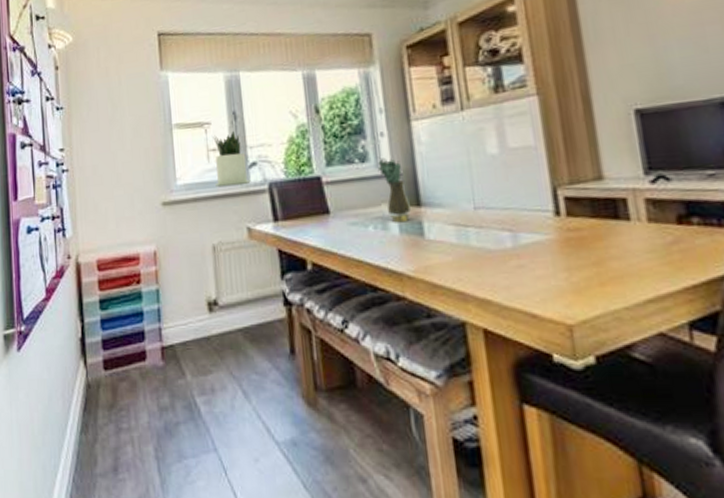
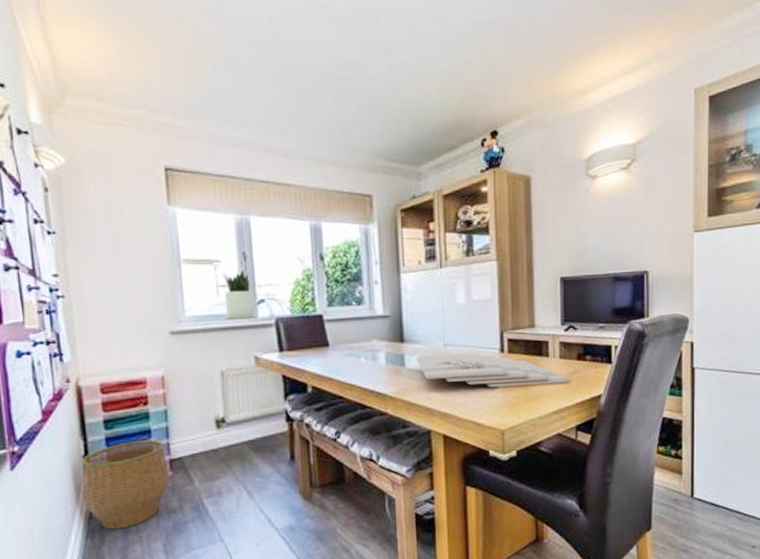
basket: none [77,319,162,425] -> present [81,437,170,530]
vase: present [377,156,411,223] -> none [371,301,395,355]
placemat: none [438,218,668,265] -> present [416,353,569,388]

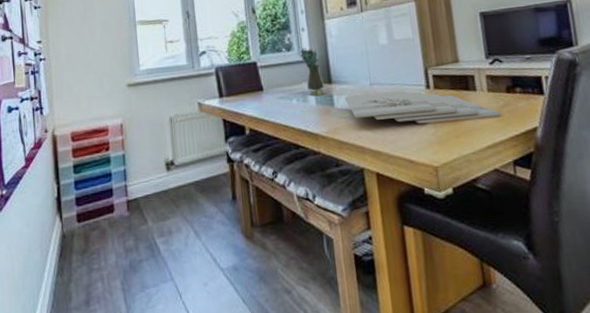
basket: present [81,437,170,530] -> none [53,179,127,268]
planter: present [222,270,259,320] -> none [170,27,201,72]
vase: none [371,301,395,355] -> present [300,46,324,97]

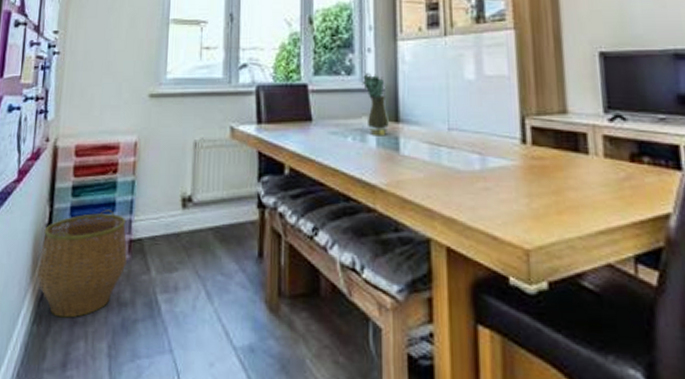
basket: none [53,179,127,268] -> present [36,209,127,318]
placemat: present [344,91,501,124] -> none [413,141,620,192]

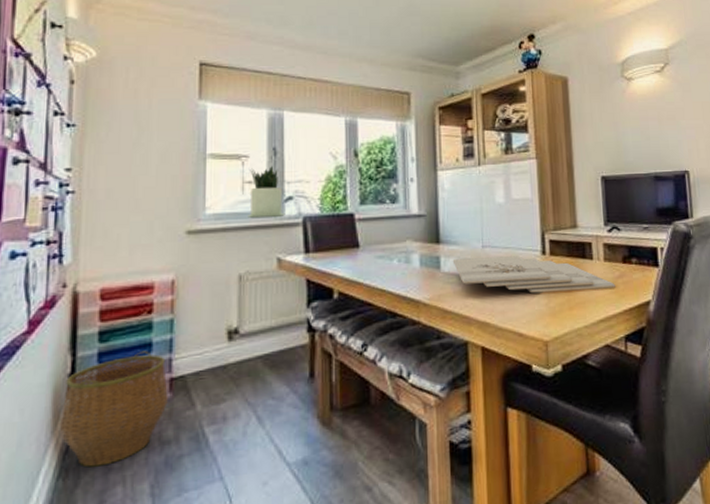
planter: none [204,32,240,85] -> present [248,166,285,219]
vase: present [362,71,389,136] -> none [405,199,431,257]
placemat: none [413,141,620,192] -> present [452,256,615,294]

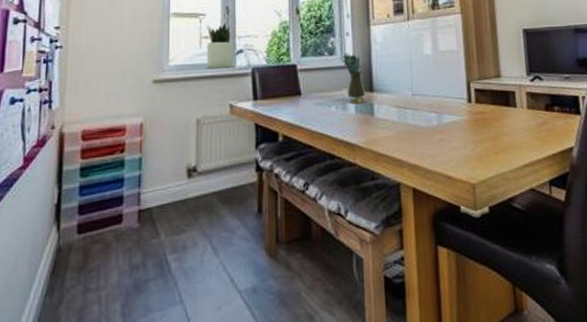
basket: present [59,351,168,468] -> none [47,185,137,287]
vase: none [405,199,431,257] -> present [342,51,365,105]
placemat: present [452,256,615,294] -> none [385,103,539,139]

